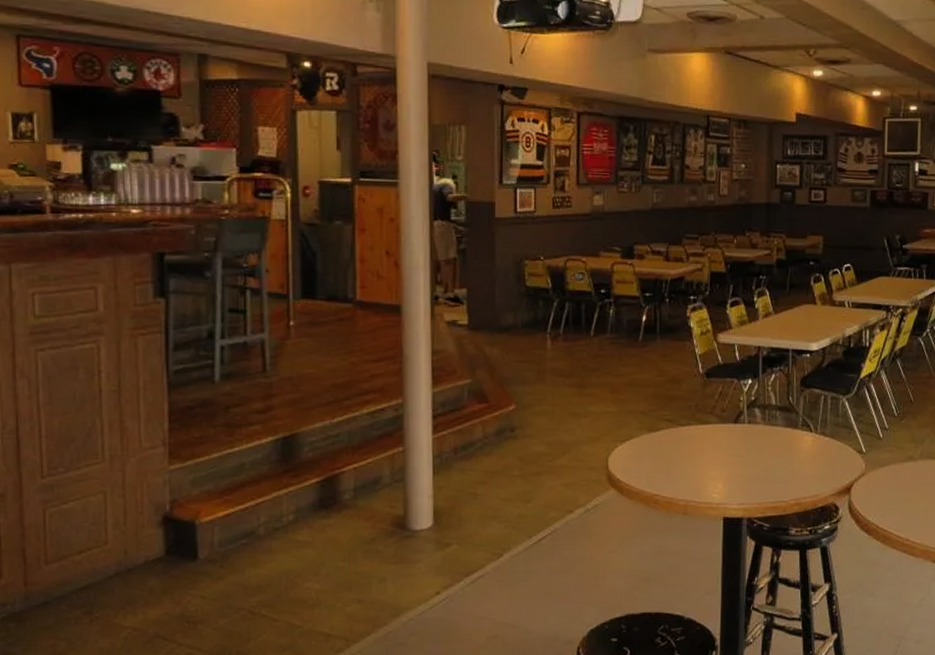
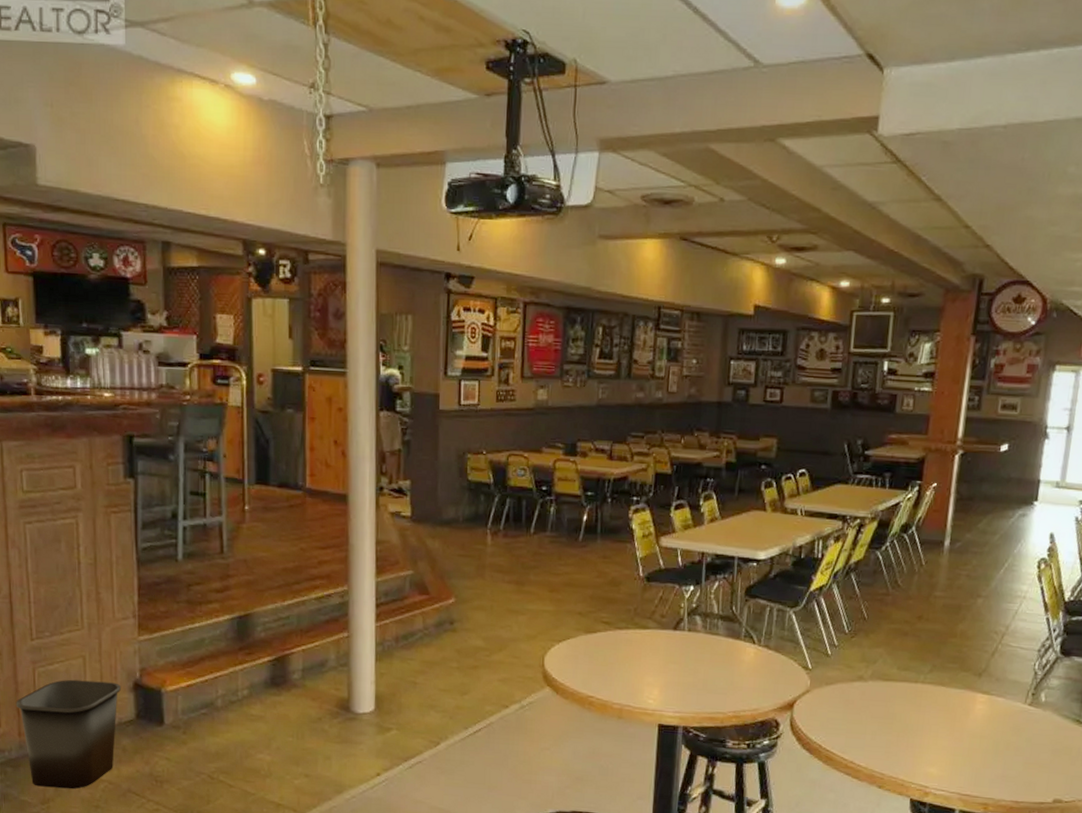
waste bin: none [21,518,148,641] -> present [15,679,121,789]

